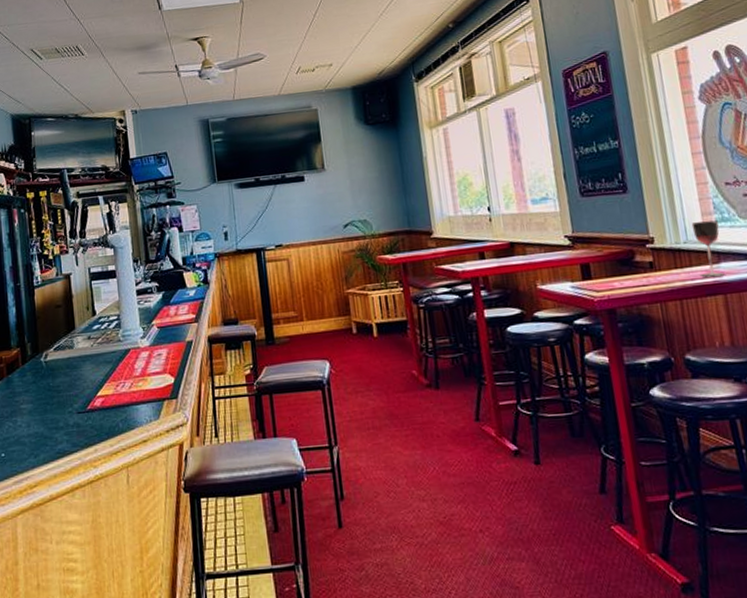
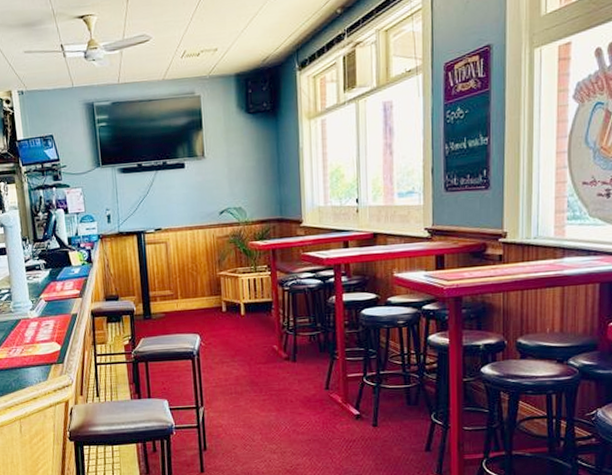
wineglass: present [691,220,725,277] -> none [544,218,569,271]

